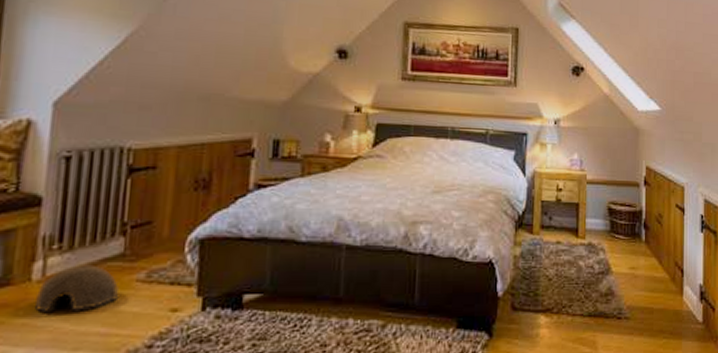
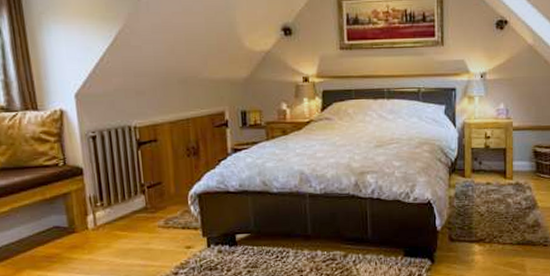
woven basket: present [35,265,119,314] -> none [94,216,149,252]

